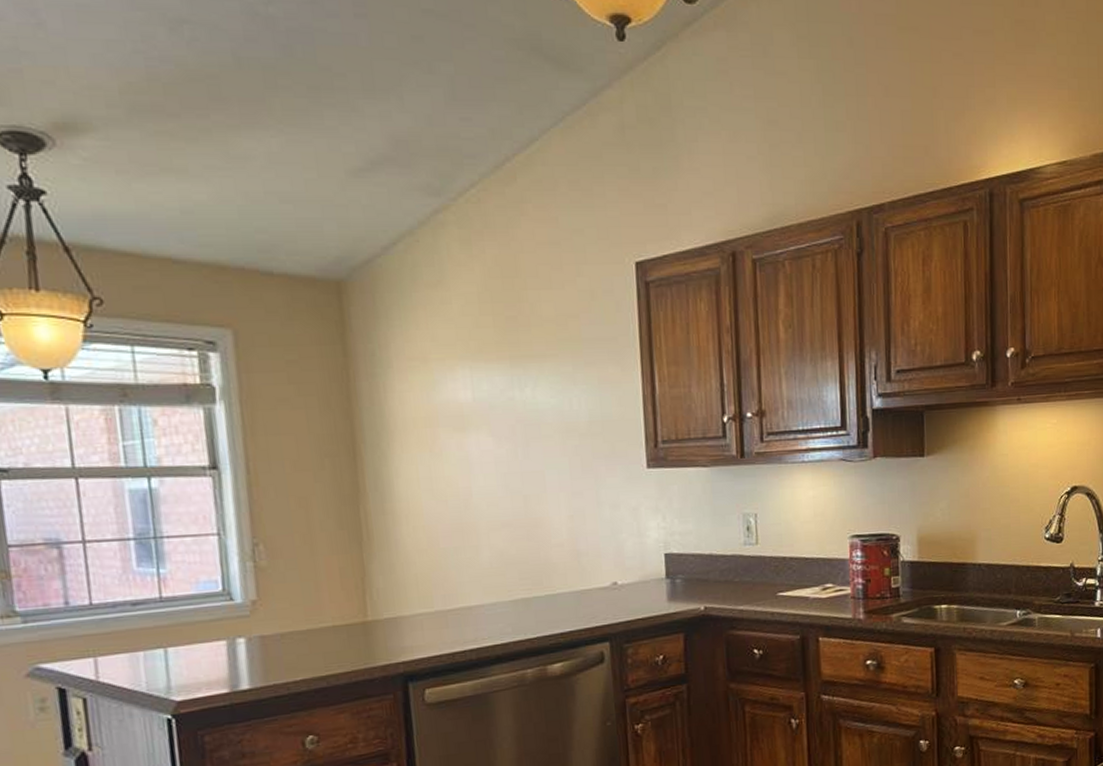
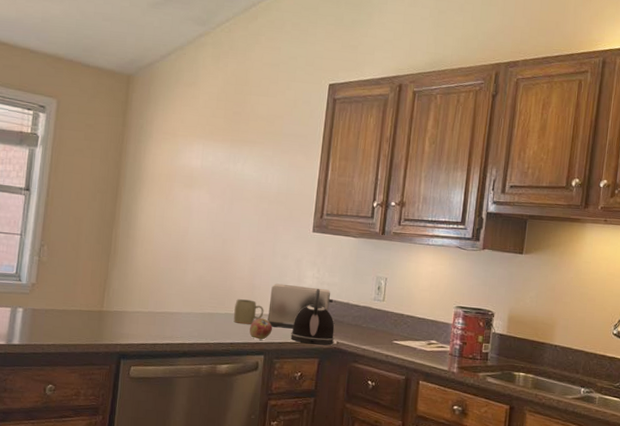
mug: none [557,571,600,606] -> present [233,299,264,324]
fruit: none [583,593,615,623] -> present [249,318,272,340]
toaster: none [603,540,691,603] -> present [267,283,334,329]
kettle: none [641,542,701,616] -> present [290,289,335,345]

